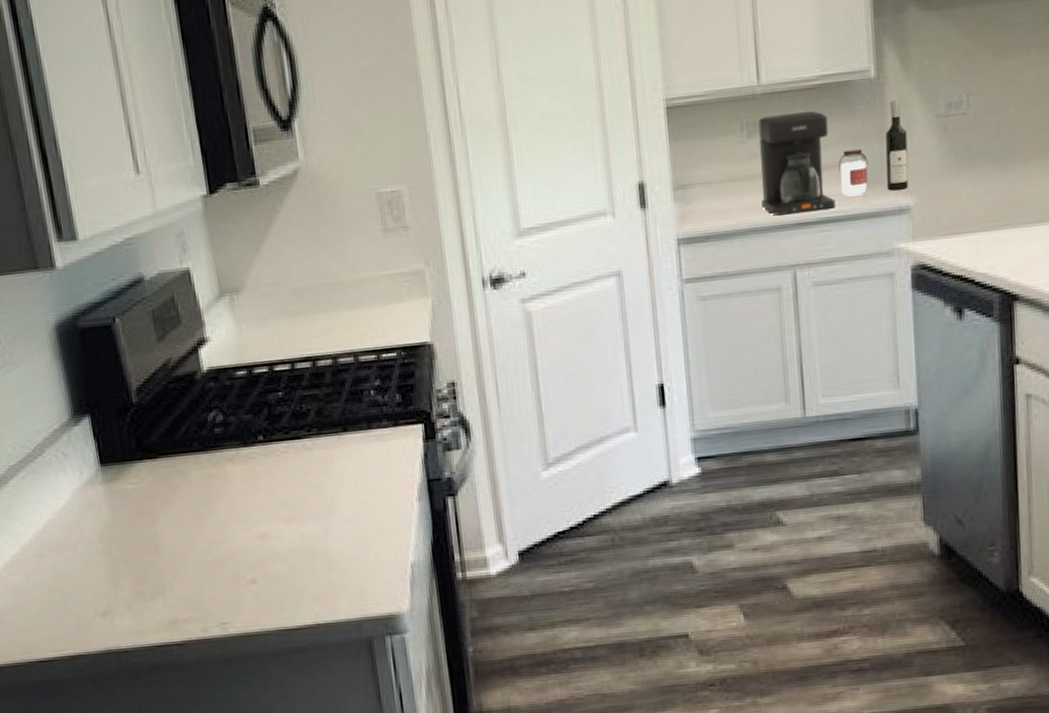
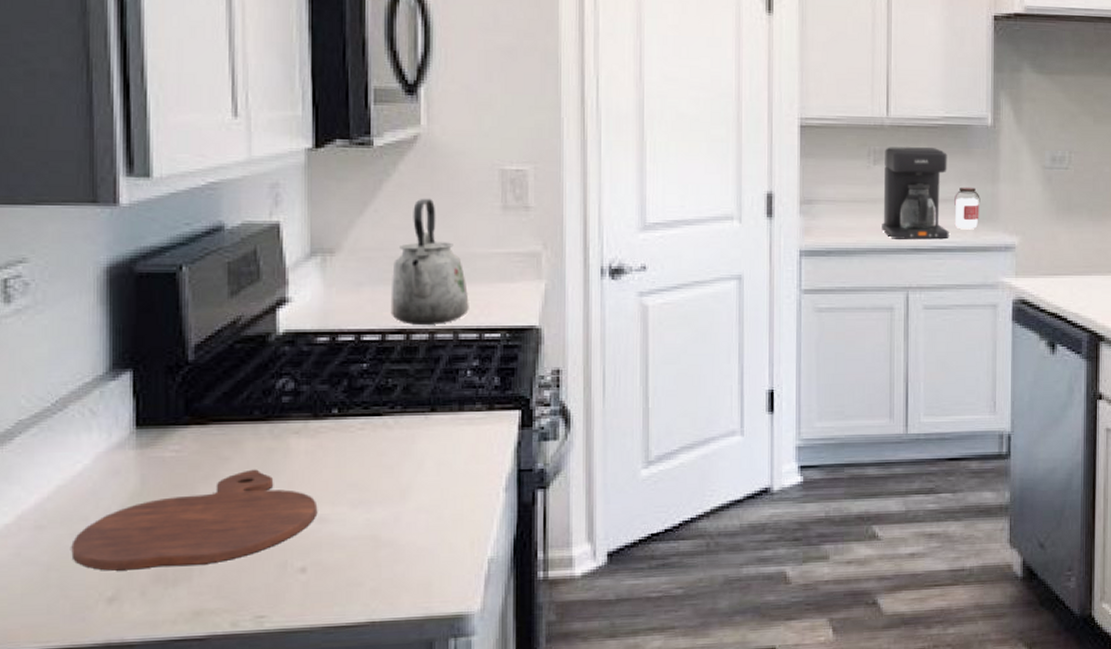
cutting board: none [66,495,259,590] -> present [71,469,318,571]
kettle: none [292,229,365,352] -> present [390,198,469,325]
bottle: present [885,100,909,192] -> none [996,148,1016,230]

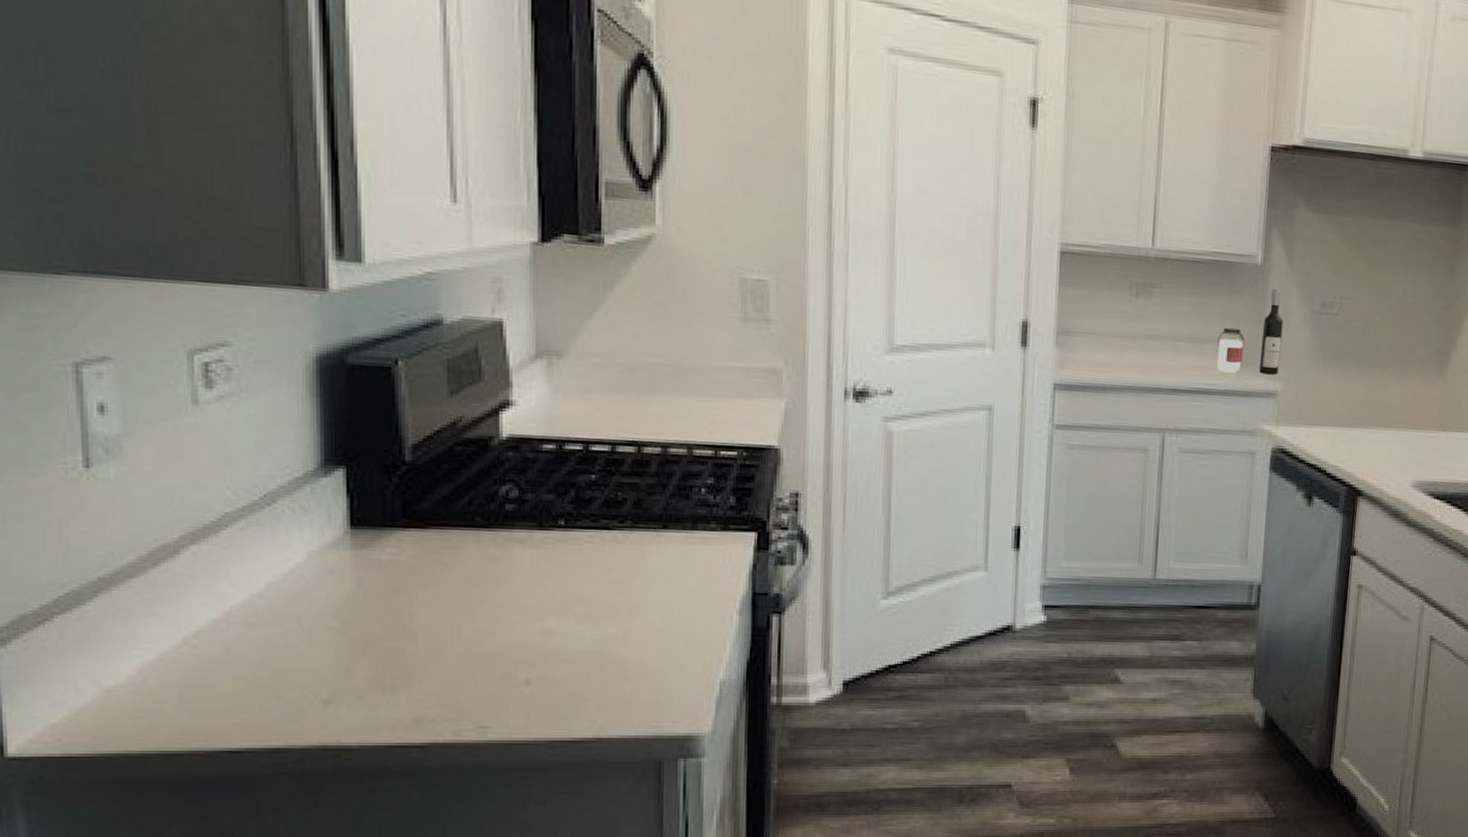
cutting board: present [71,469,318,571] -> none [283,577,543,673]
kettle: present [390,198,469,325] -> none [621,303,705,438]
coffee maker: present [882,147,949,240] -> none [1140,280,1213,382]
bottle: none [996,148,1016,230] -> present [1259,289,1283,376]

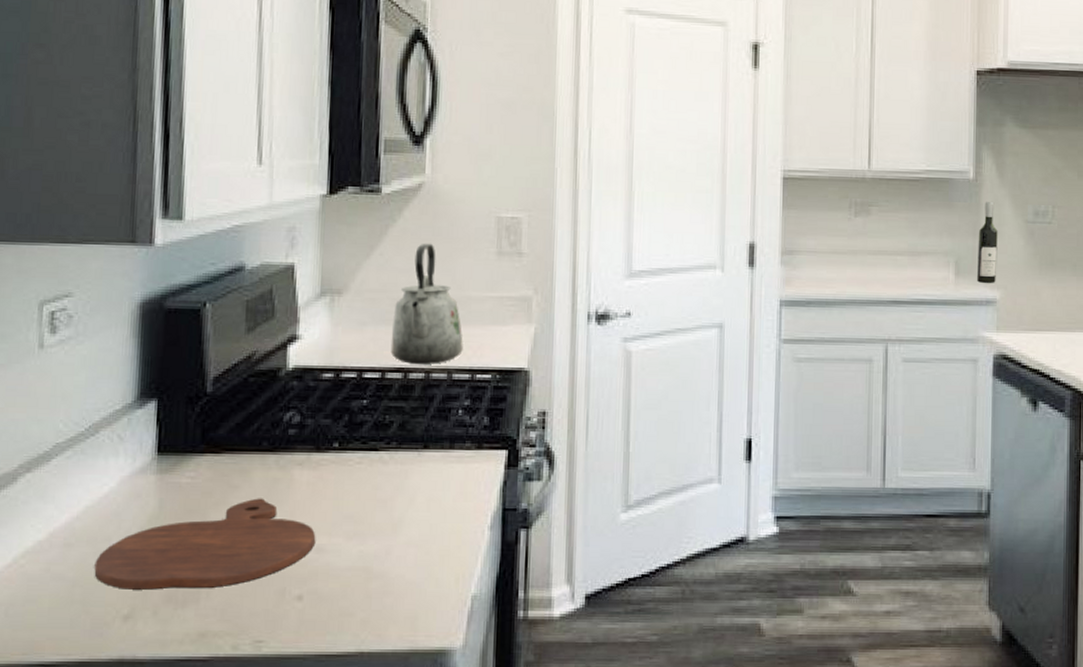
cutting board: none [283,577,543,673] -> present [94,498,316,590]
kettle: none [621,303,705,438] -> present [390,243,463,364]
jar: present [1217,327,1245,373] -> none [935,240,961,283]

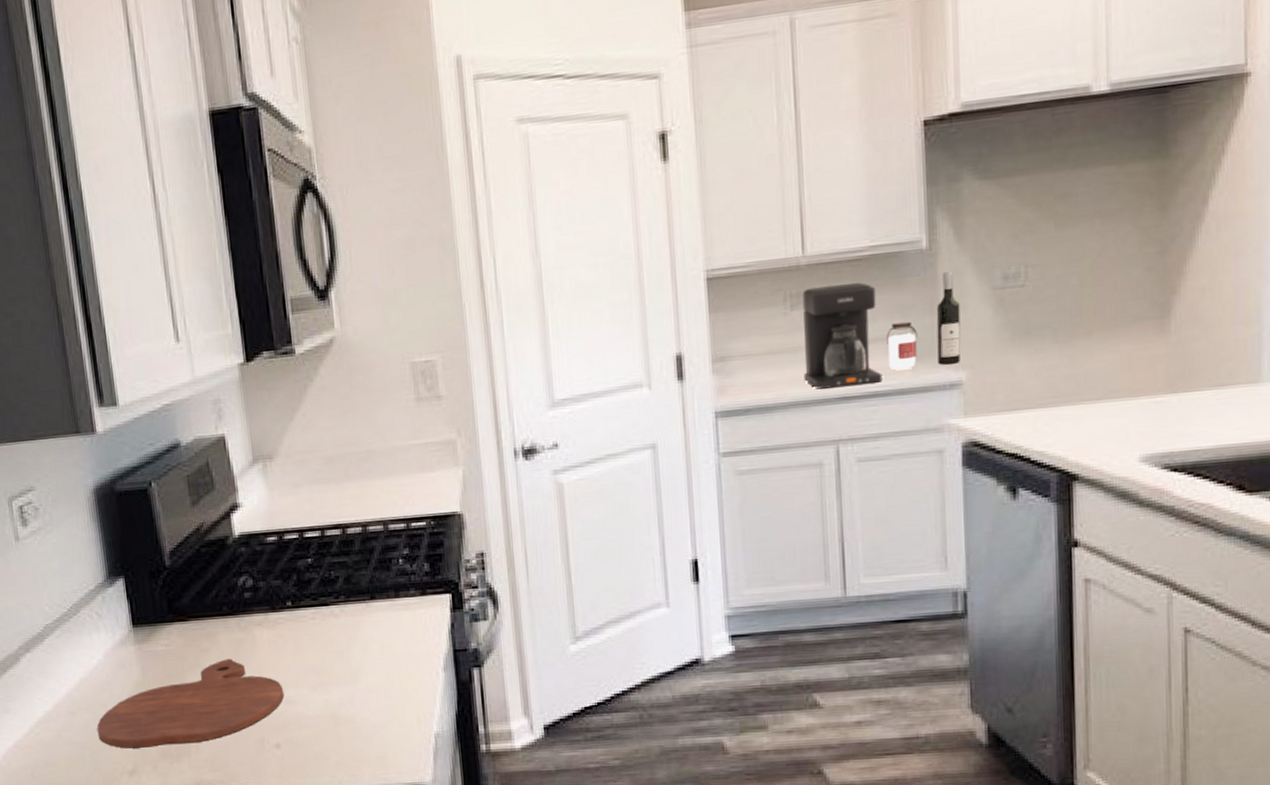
kettle: present [390,243,463,364] -> none [324,398,395,520]
coffee maker: none [862,199,930,293] -> present [802,282,883,390]
jar: none [935,240,961,283] -> present [886,321,918,370]

